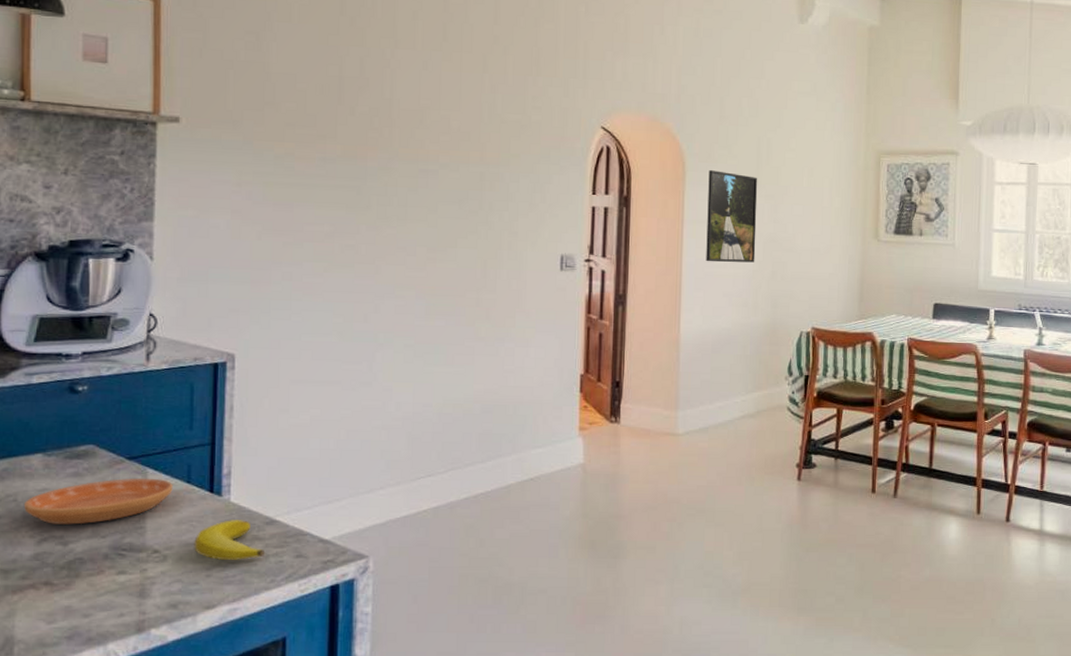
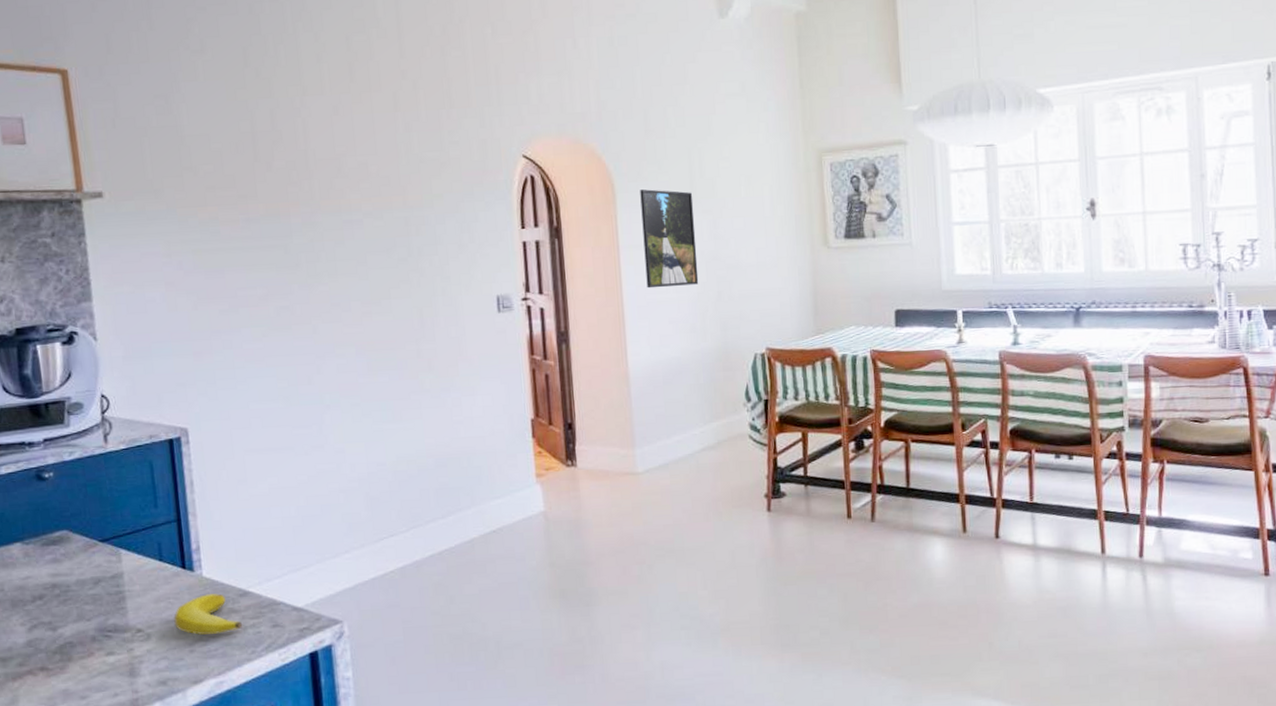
saucer: present [23,478,173,525] -> none [10,558,147,611]

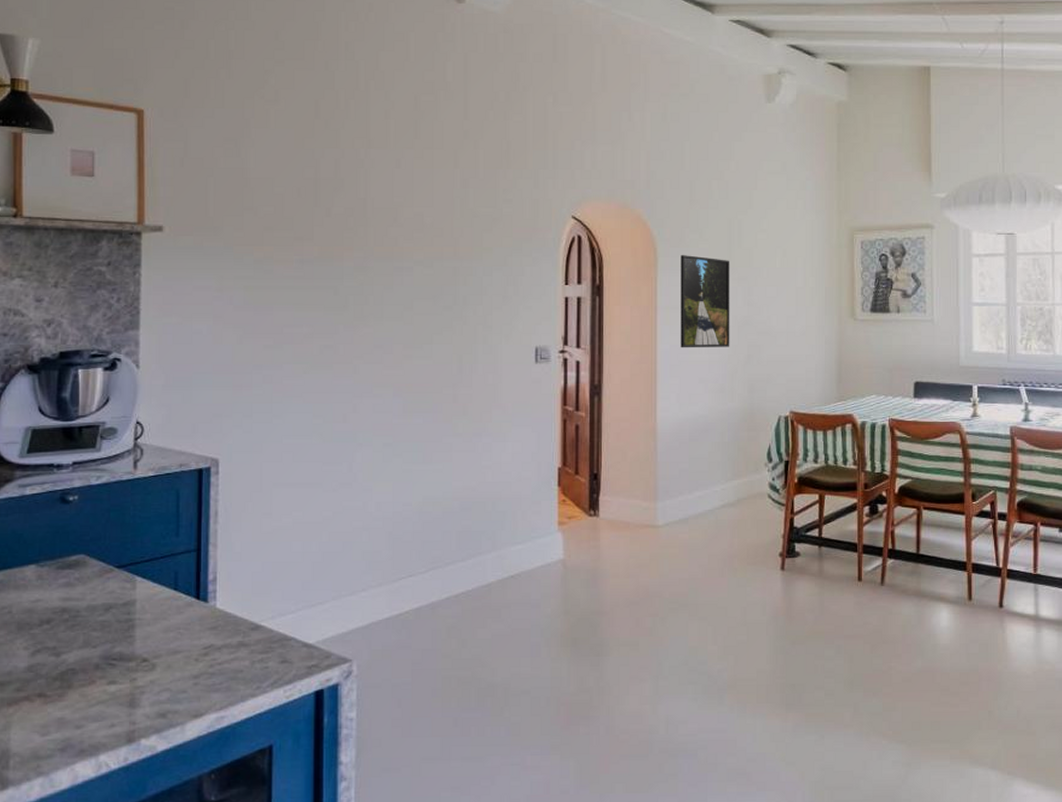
banana: present [174,593,243,635] -> none [182,626,251,667]

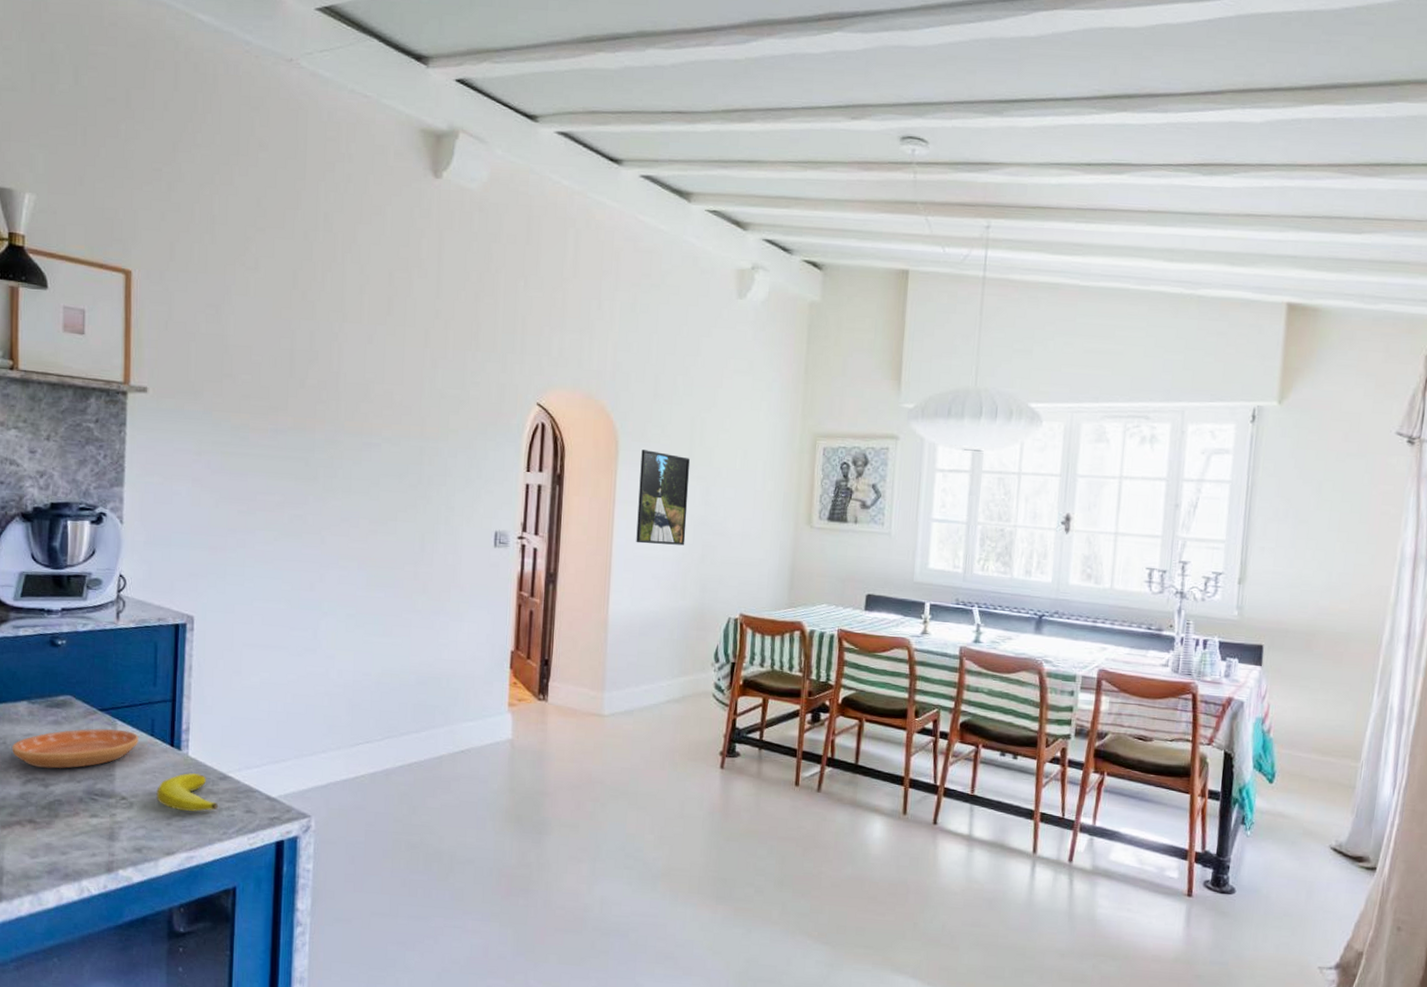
saucer: none [18,586,161,635] -> present [11,728,139,769]
banana: none [182,626,251,667] -> present [156,773,219,812]

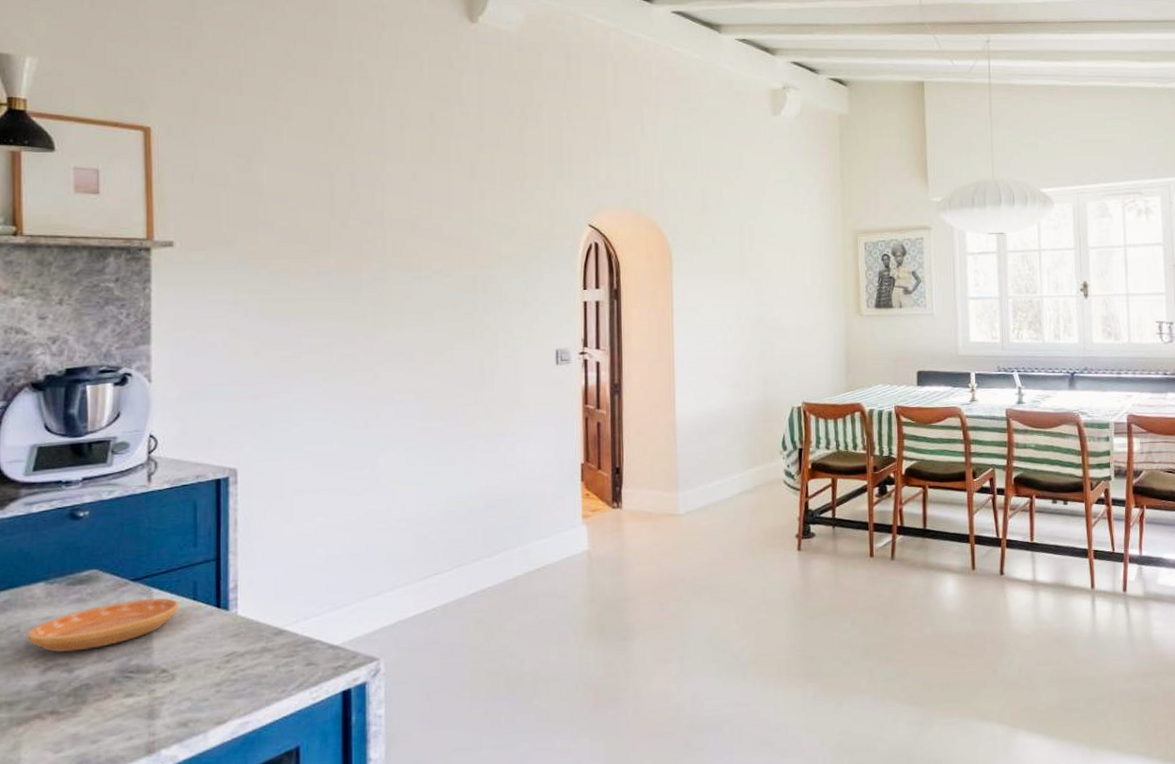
banana: present [156,773,219,812] -> none [202,632,275,674]
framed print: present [636,450,691,545] -> none [695,259,744,347]

